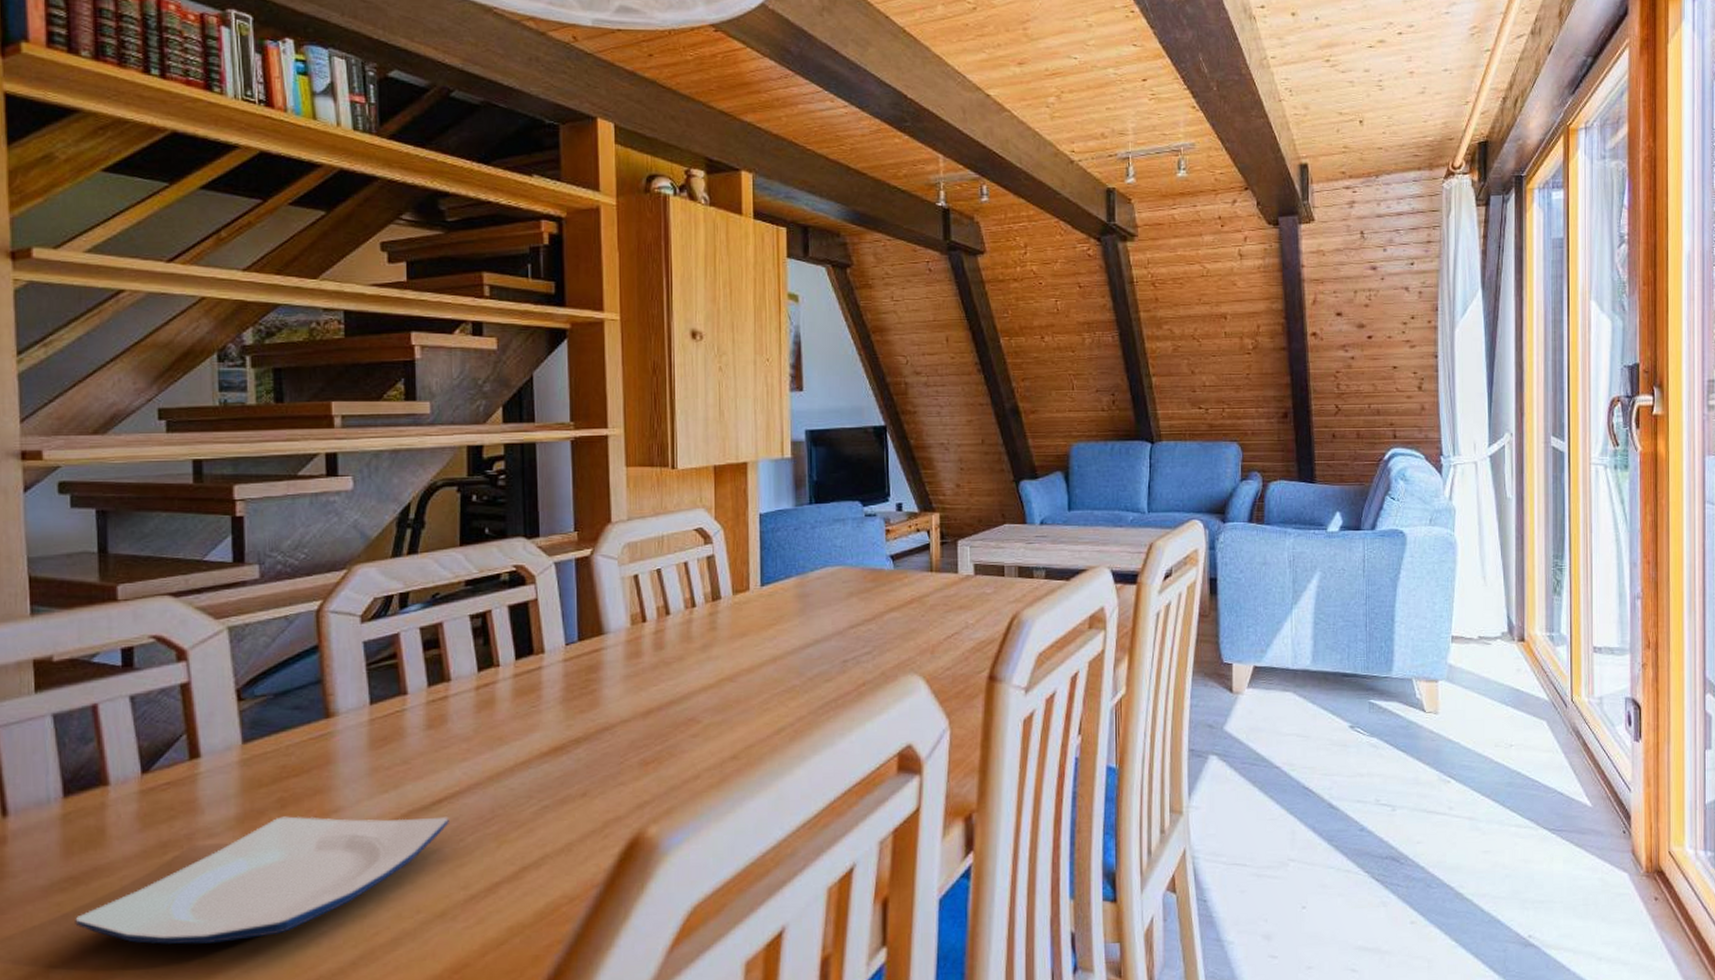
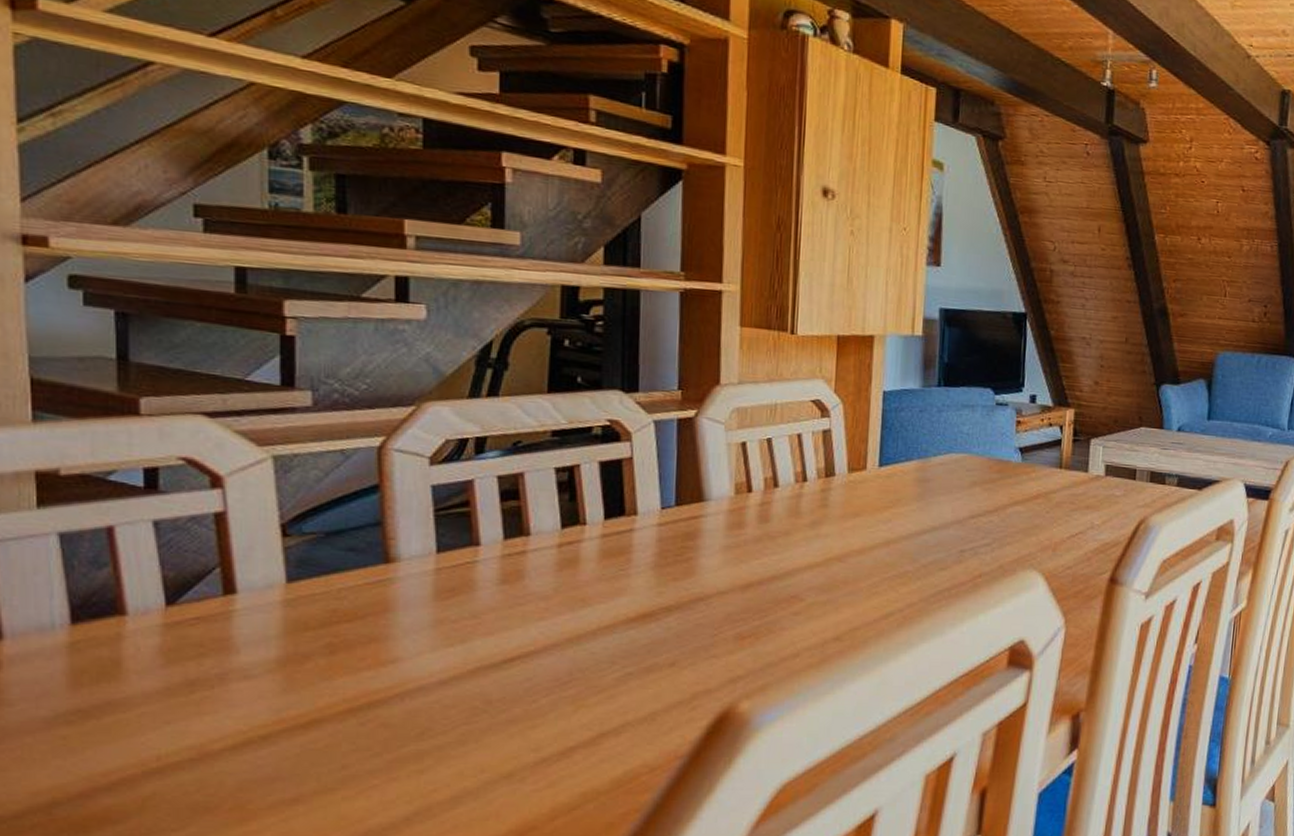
plate: present [75,816,449,944] -> none [83,663,521,789]

